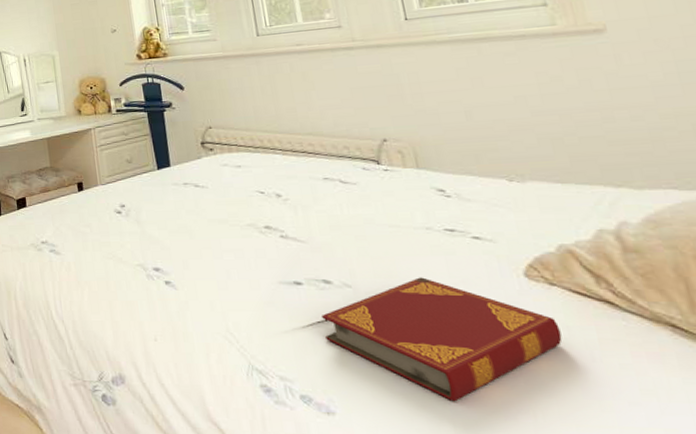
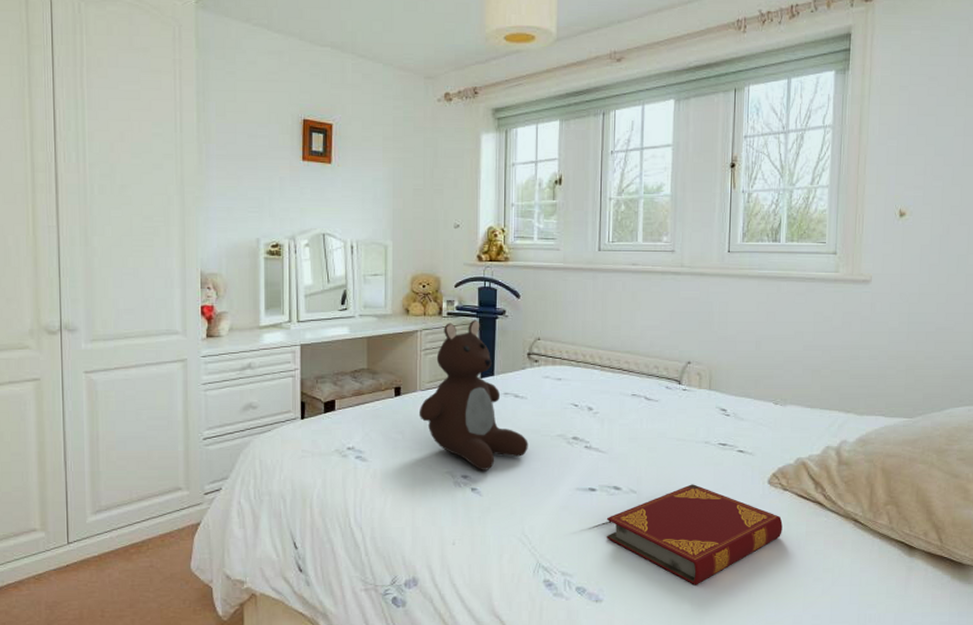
teddy bear: none [103,114,218,263] -> present [420,320,528,470]

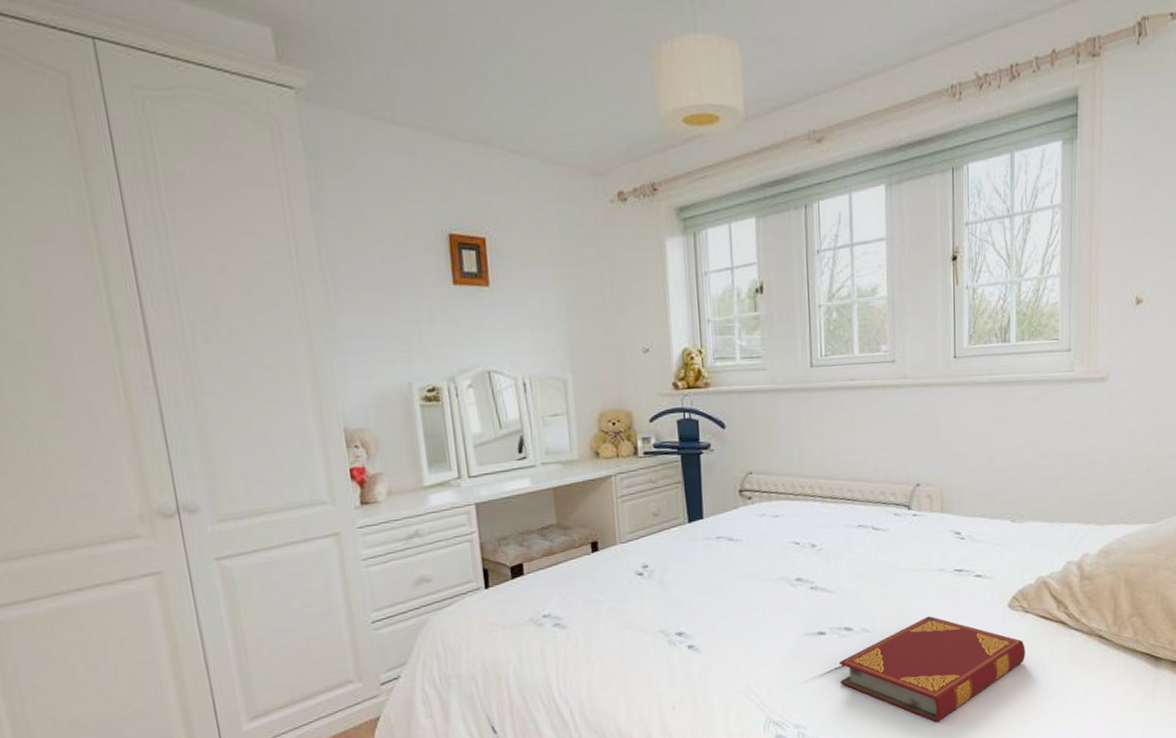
teddy bear: present [420,320,528,470] -> none [622,458,748,625]

